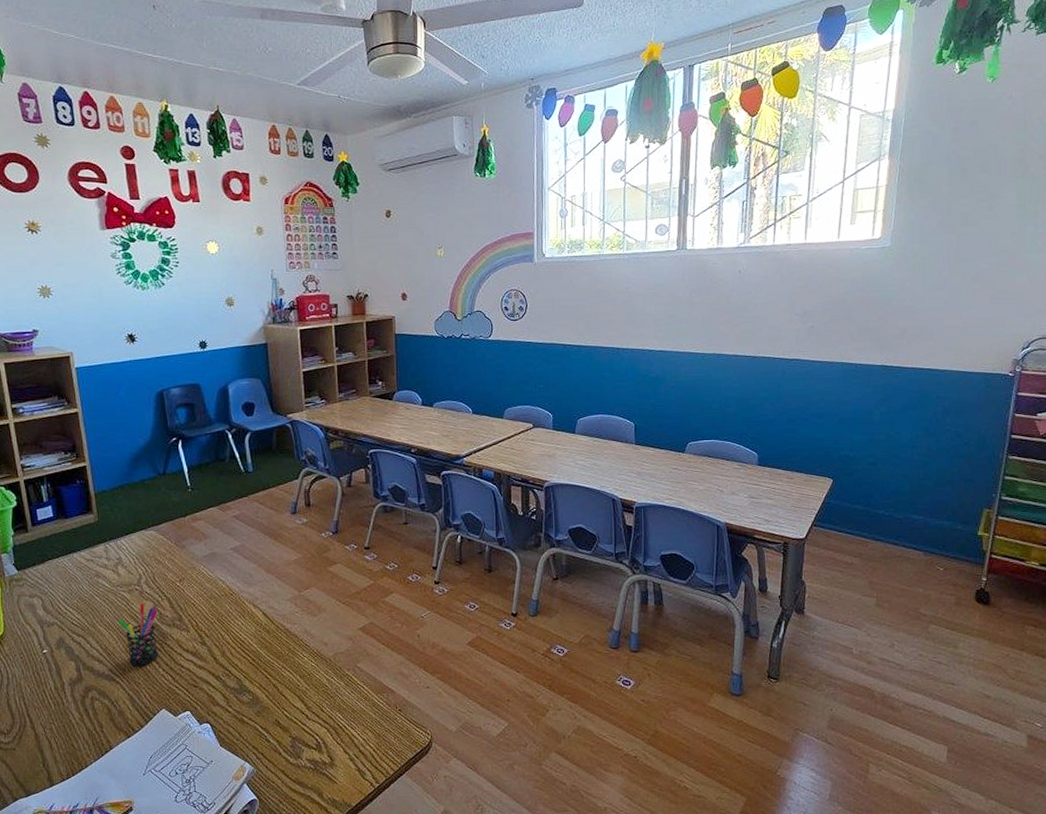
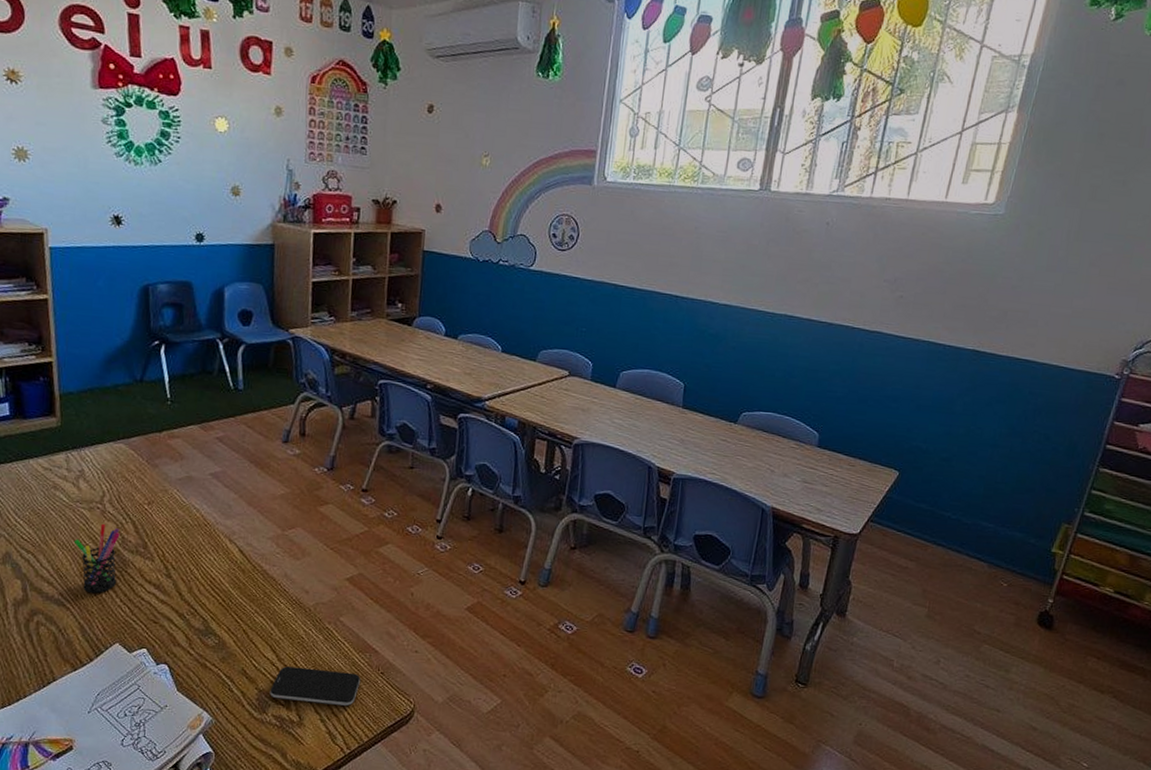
smartphone: none [302,712,381,744] -> present [270,666,360,706]

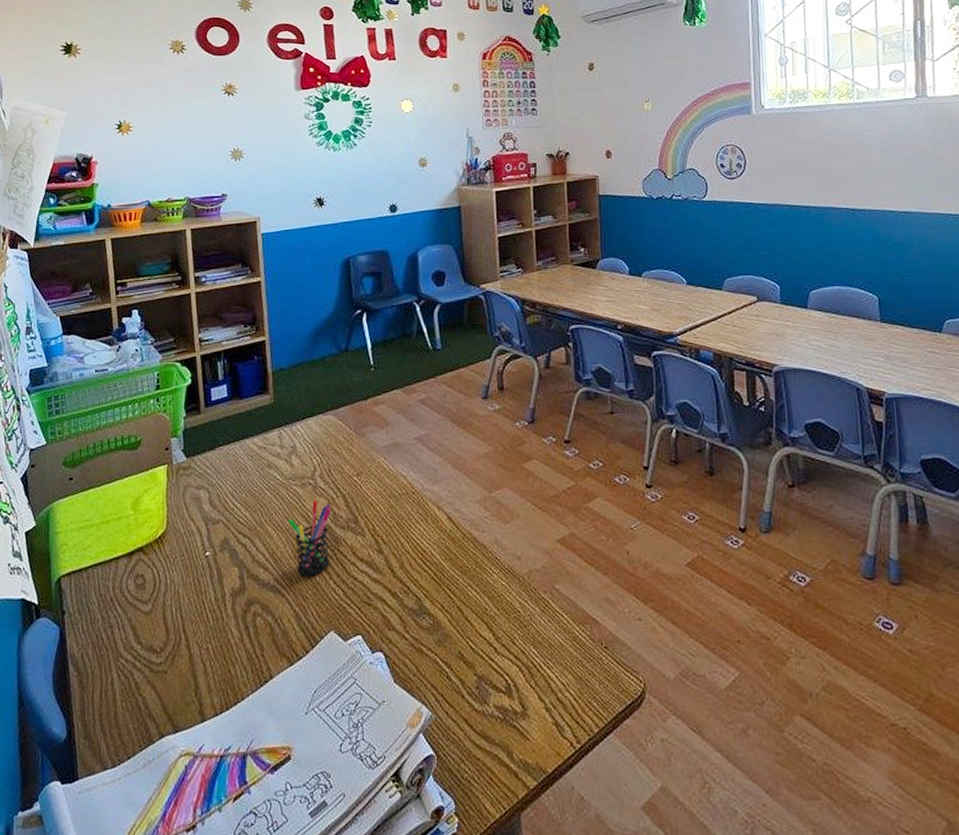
smartphone: present [270,666,360,706] -> none [489,646,583,689]

